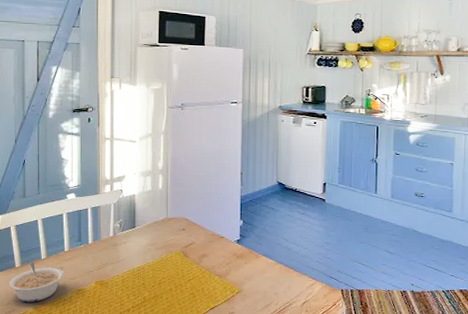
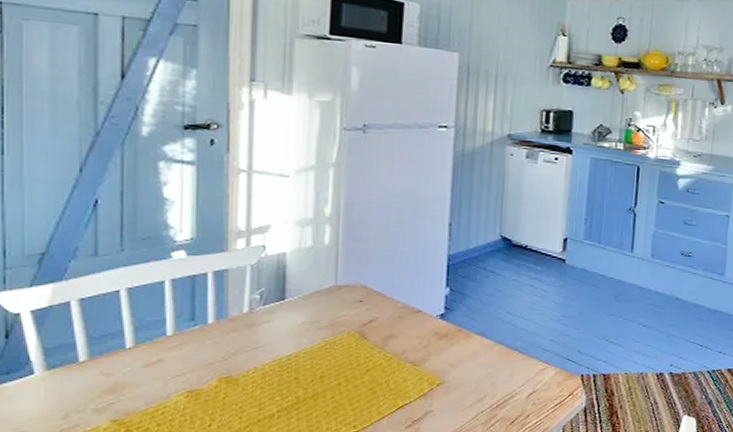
legume: present [9,262,64,303] -> none [66,352,166,414]

